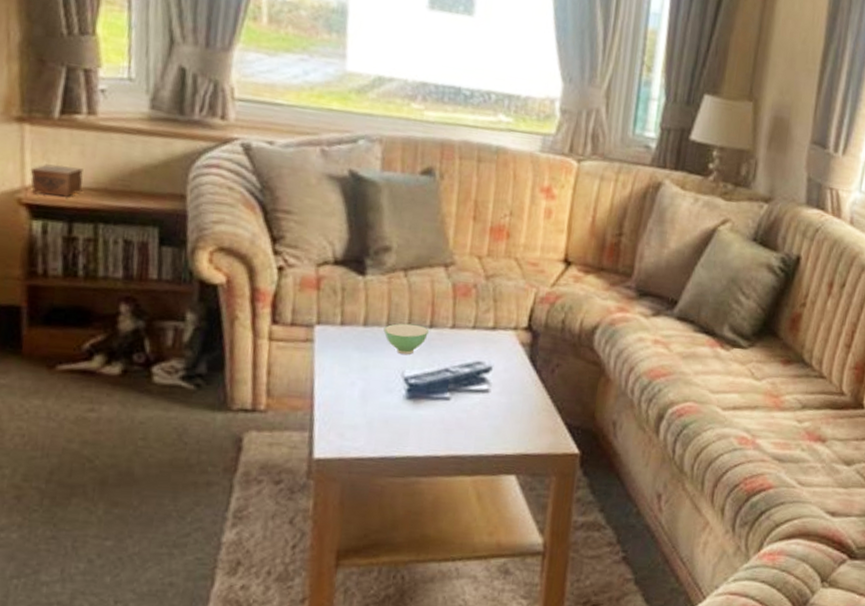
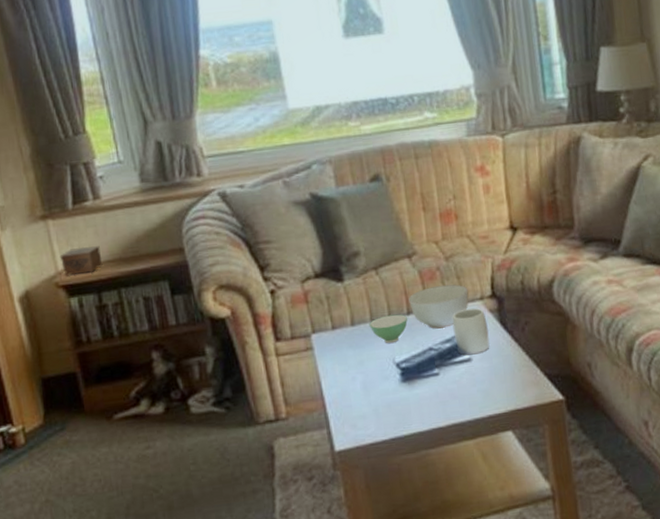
bowl: none [434,304,503,351] -> present [408,284,469,329]
mug: none [476,336,516,387] -> present [452,308,490,355]

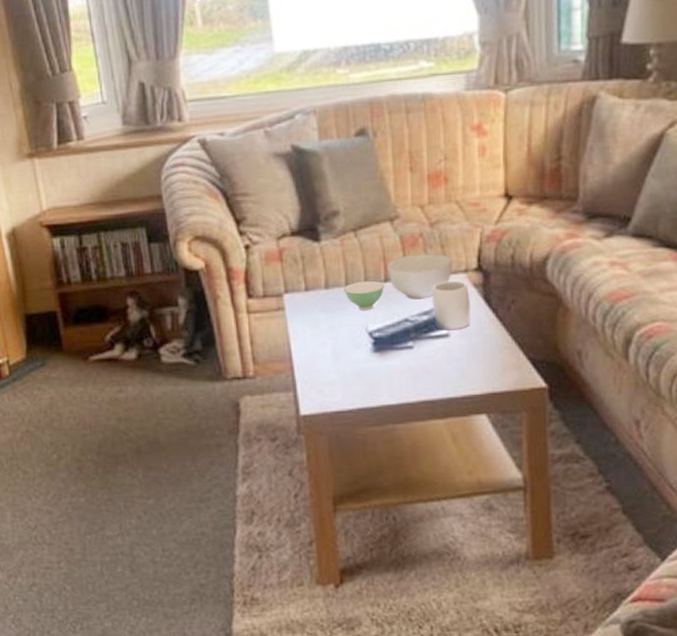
decorative box: present [59,246,103,277] -> none [44,187,84,216]

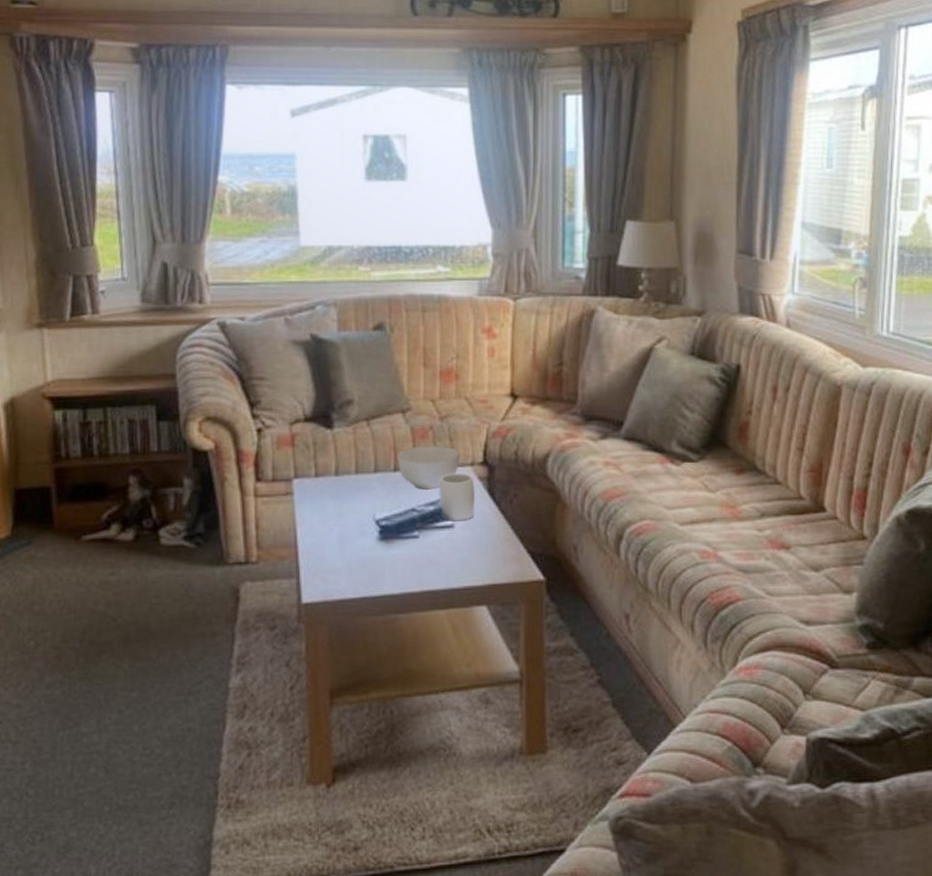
bowl: present [343,280,385,310] -> none [353,469,394,498]

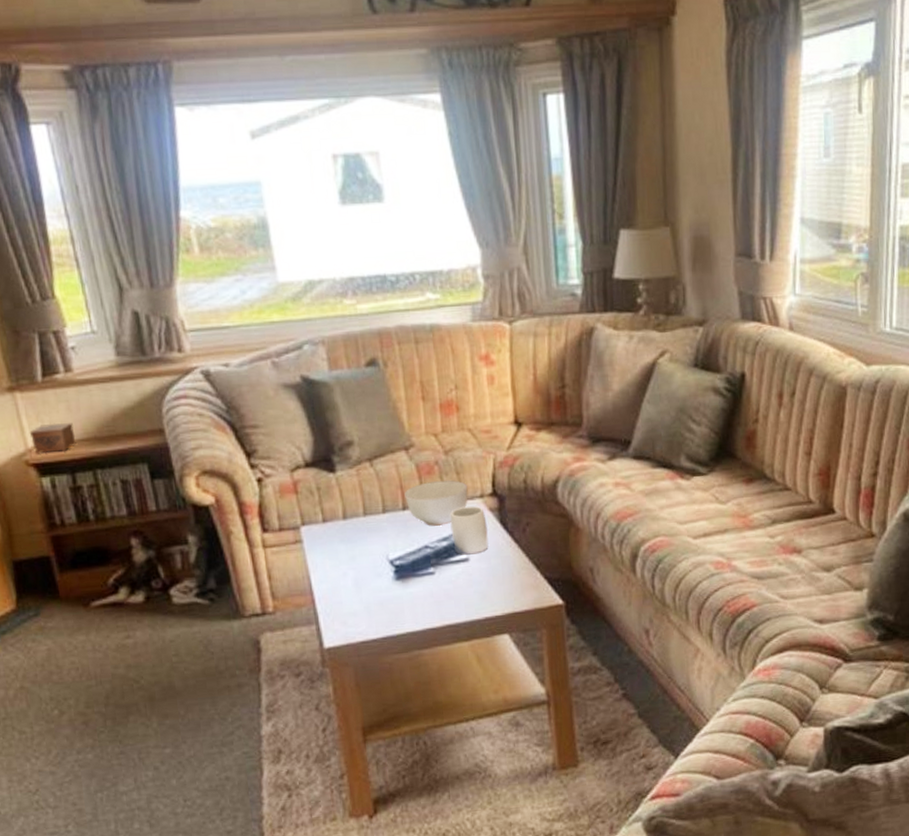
decorative box: none [50,360,93,388] -> present [29,423,76,454]

